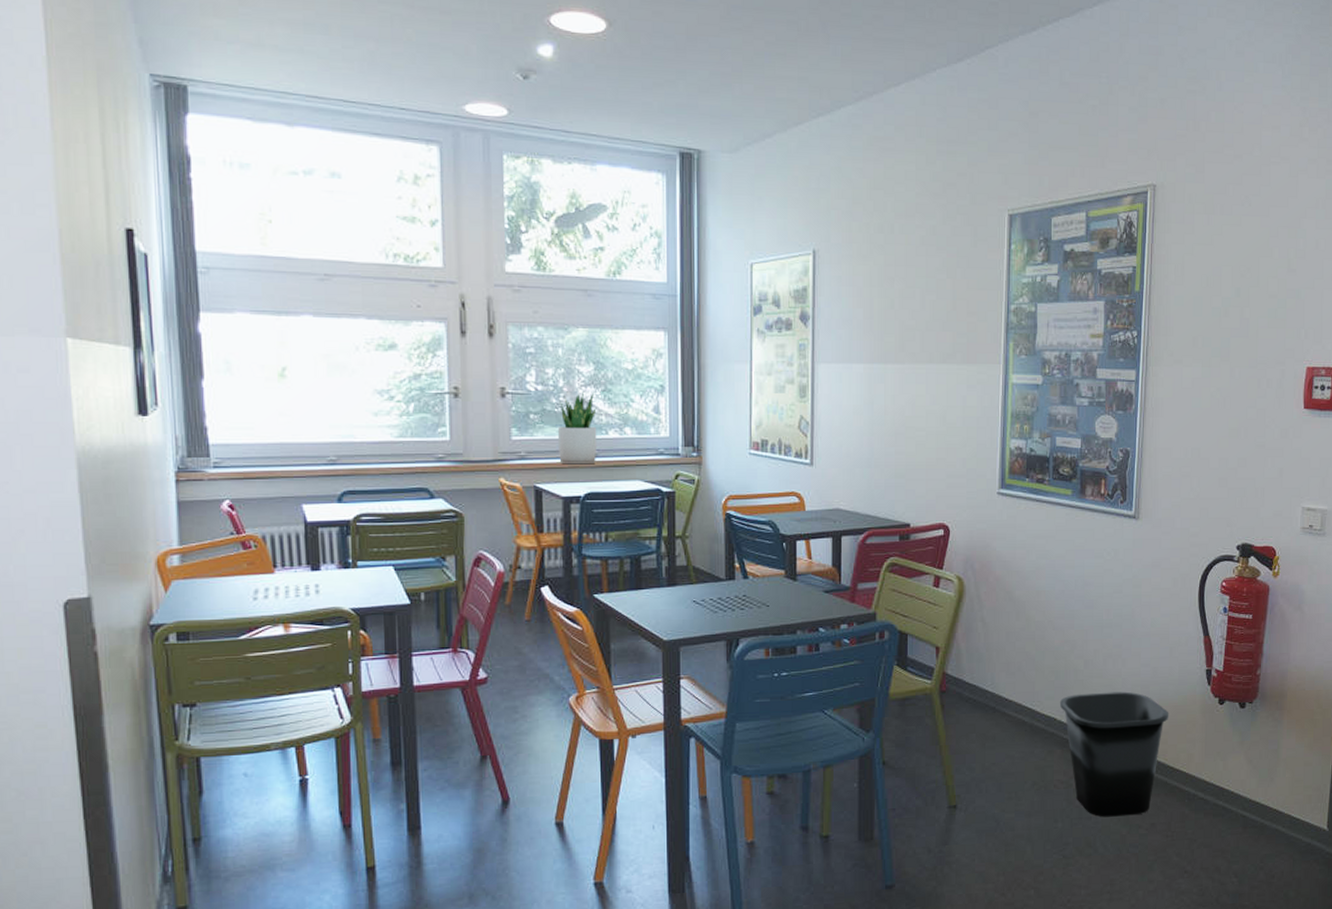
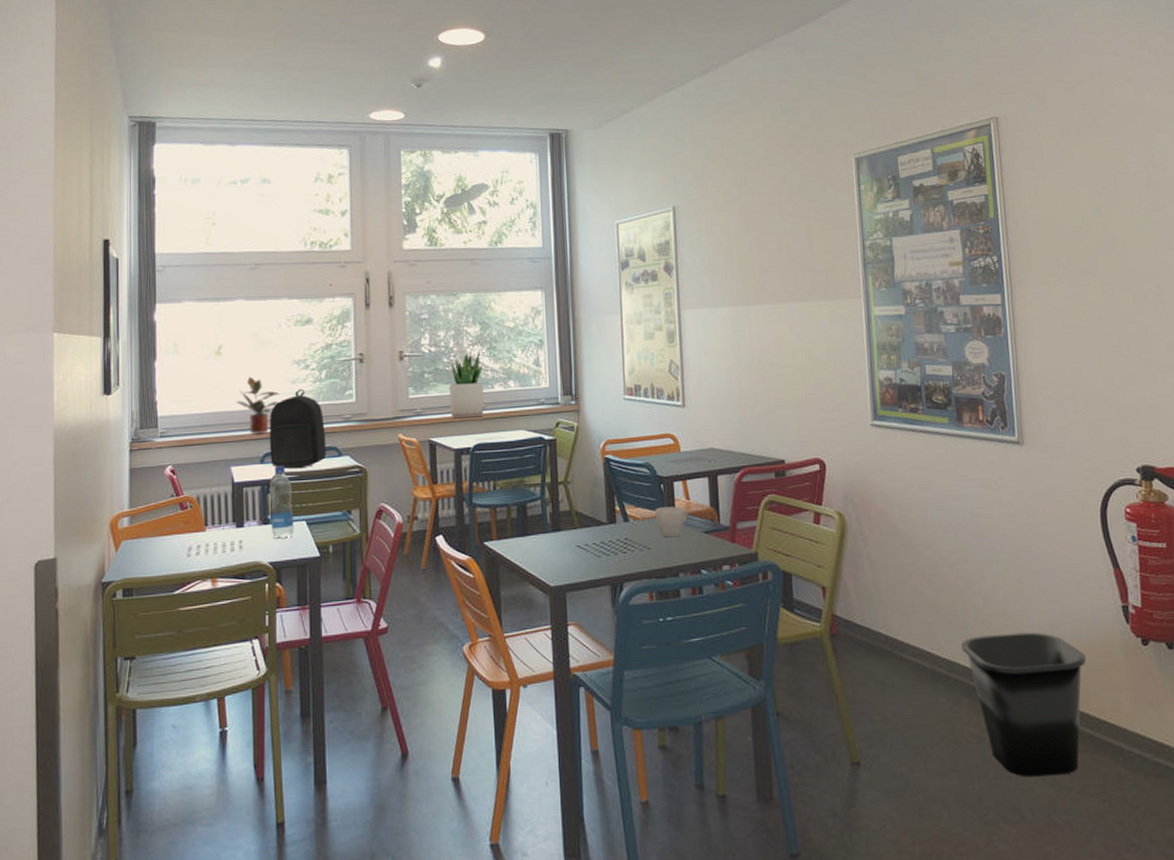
potted plant: none [306,404,360,469] -> present [236,376,280,434]
backpack: none [347,422,416,510] -> present [269,388,326,469]
bottle: none [349,506,380,584] -> present [269,466,294,539]
cup: none [776,565,809,596] -> present [655,506,688,538]

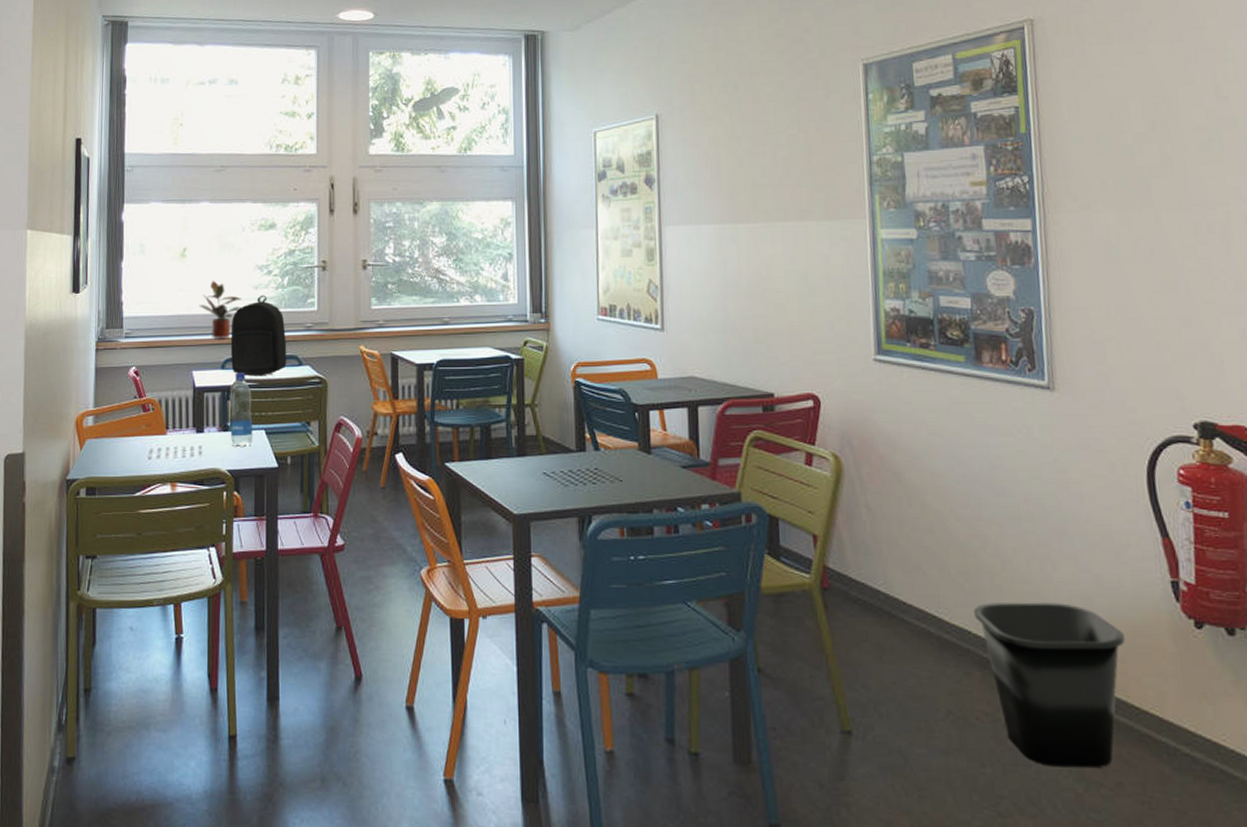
planter: present [448,349,485,419] -> none [412,261,449,332]
cup: present [655,506,688,538] -> none [628,437,664,470]

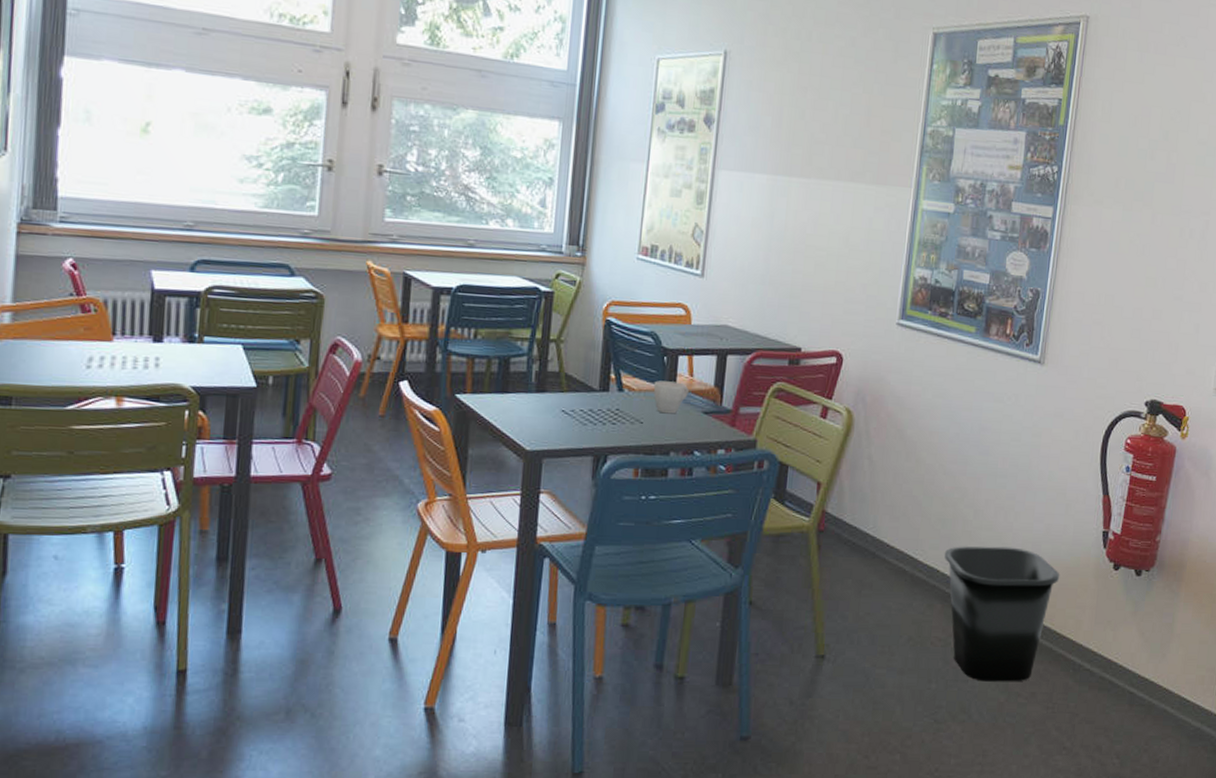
potted plant: present [199,280,242,338] -> none [164,165,223,236]
bottle: present [229,372,253,446] -> none [197,277,229,362]
backpack: present [230,295,287,376] -> none [203,190,277,284]
cup: none [628,437,664,470] -> present [653,380,689,414]

